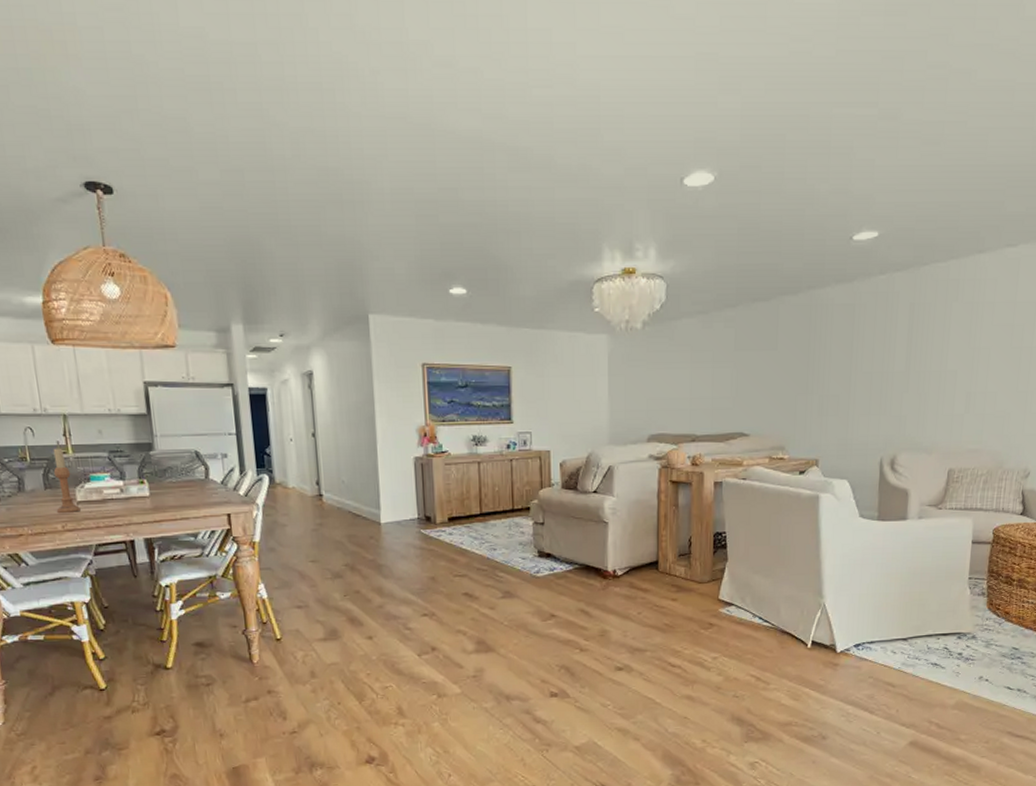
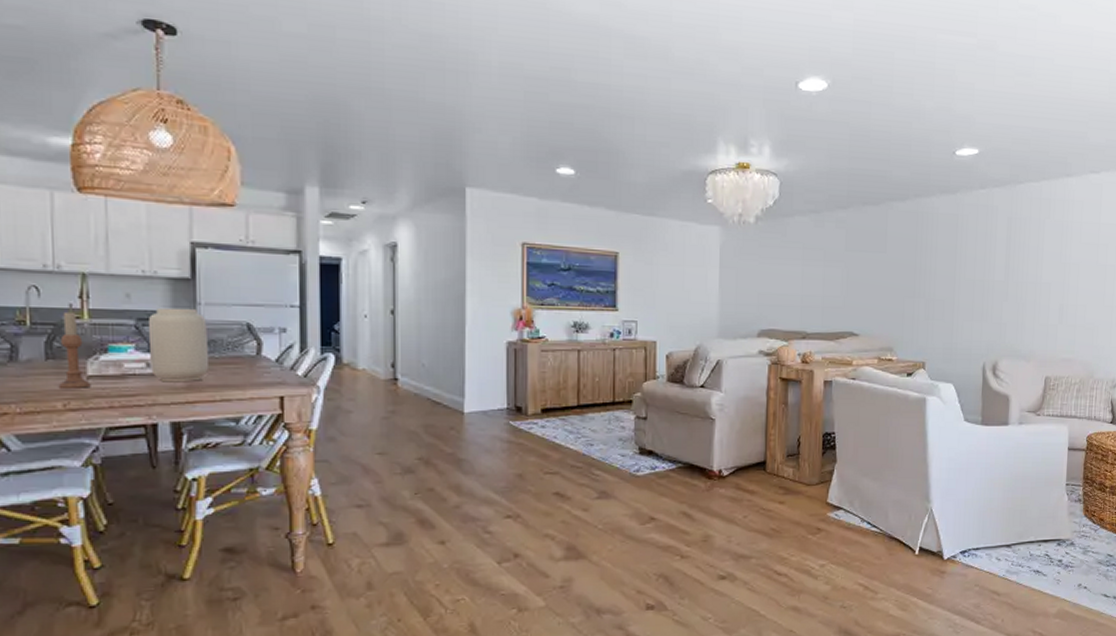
vase: none [117,440,170,505] -> present [147,307,210,383]

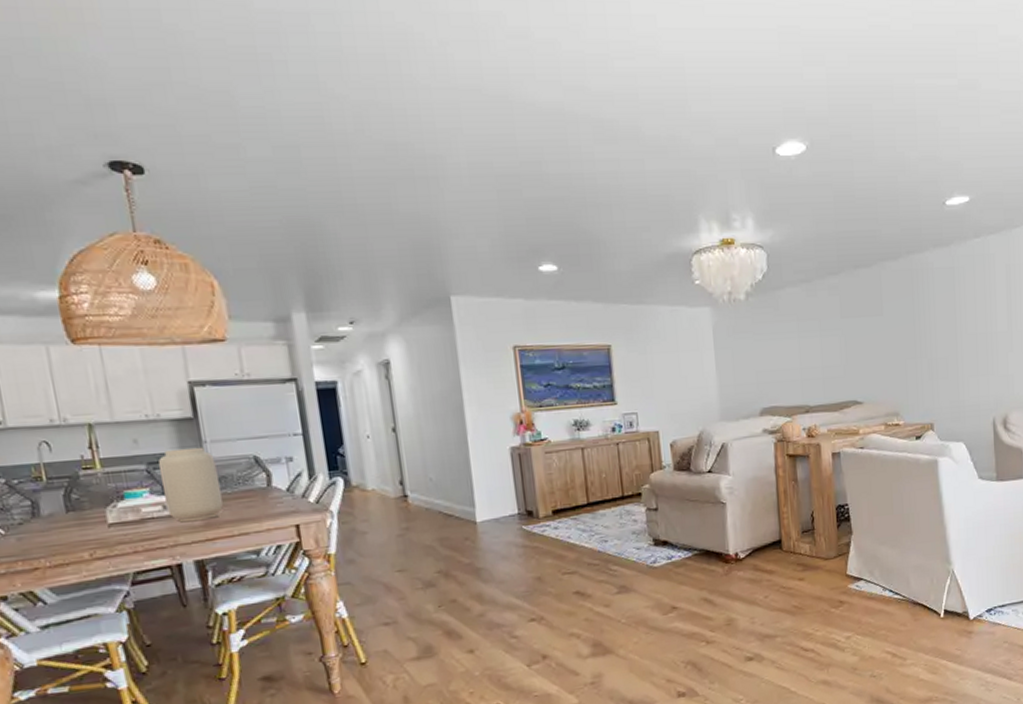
candlestick: present [58,311,91,390] -> none [75,462,113,540]

